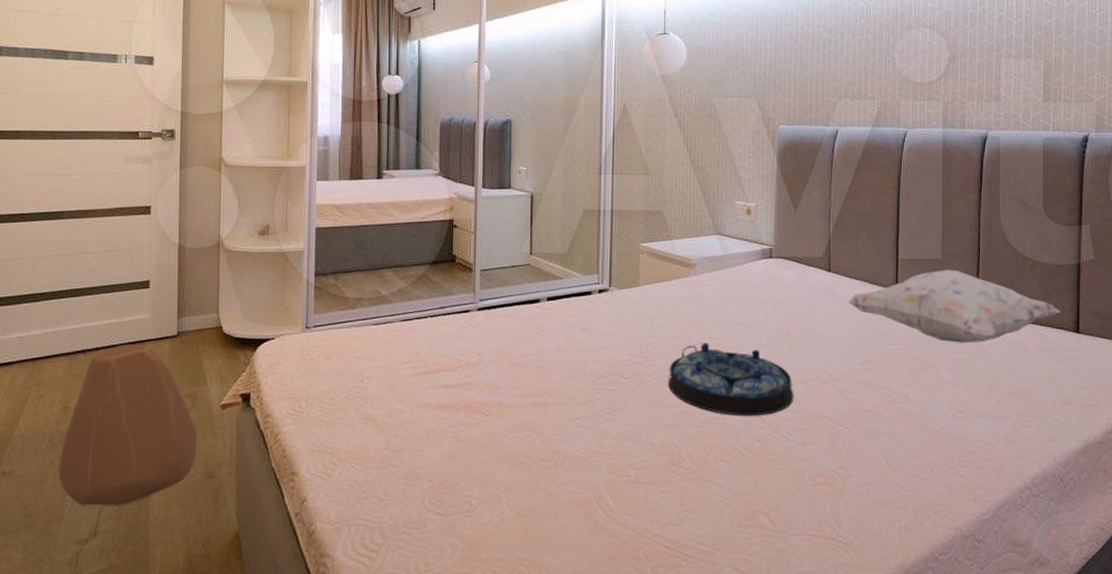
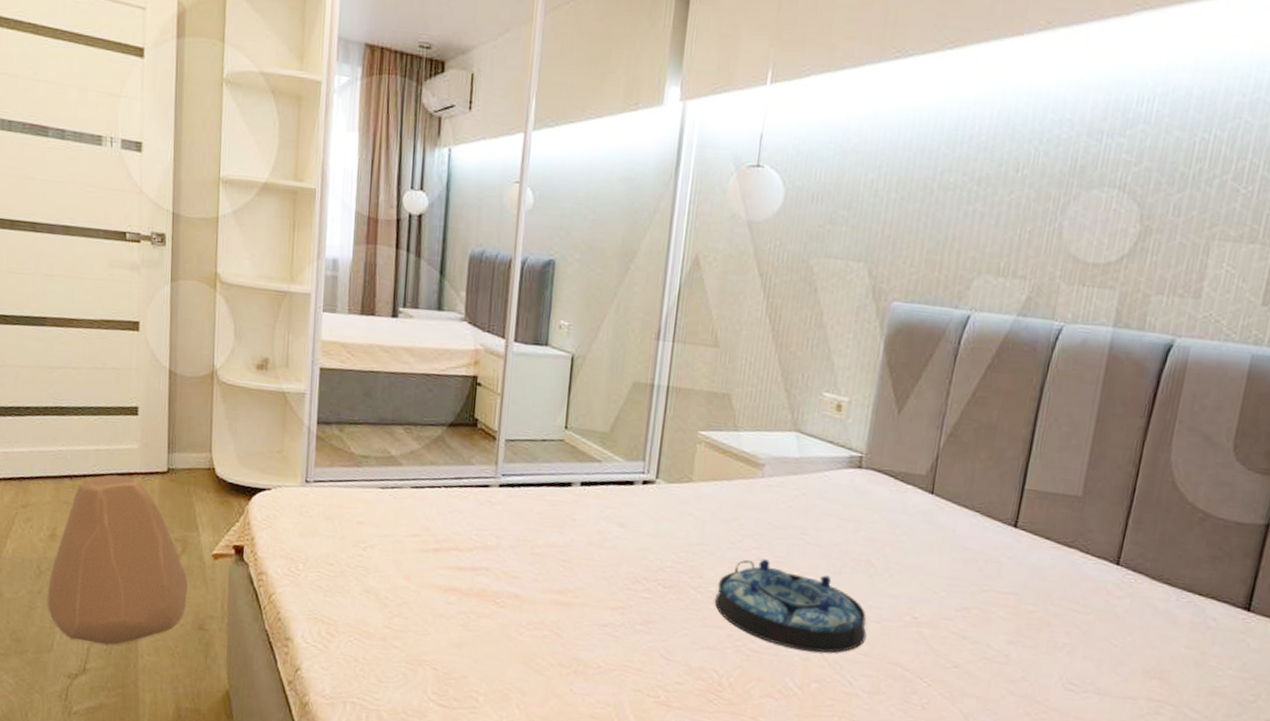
decorative pillow: present [847,269,1061,343] -> none [949,509,1231,606]

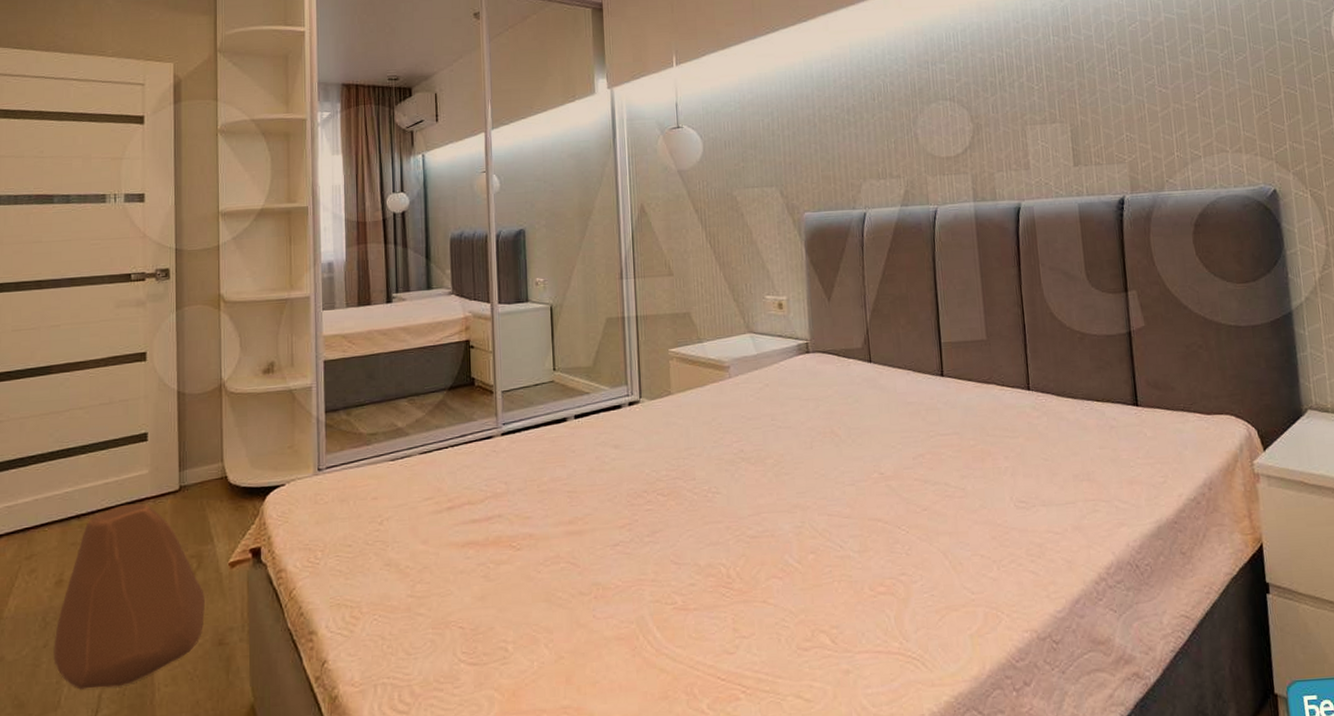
serving tray: present [714,559,867,653] -> none [709,449,845,527]

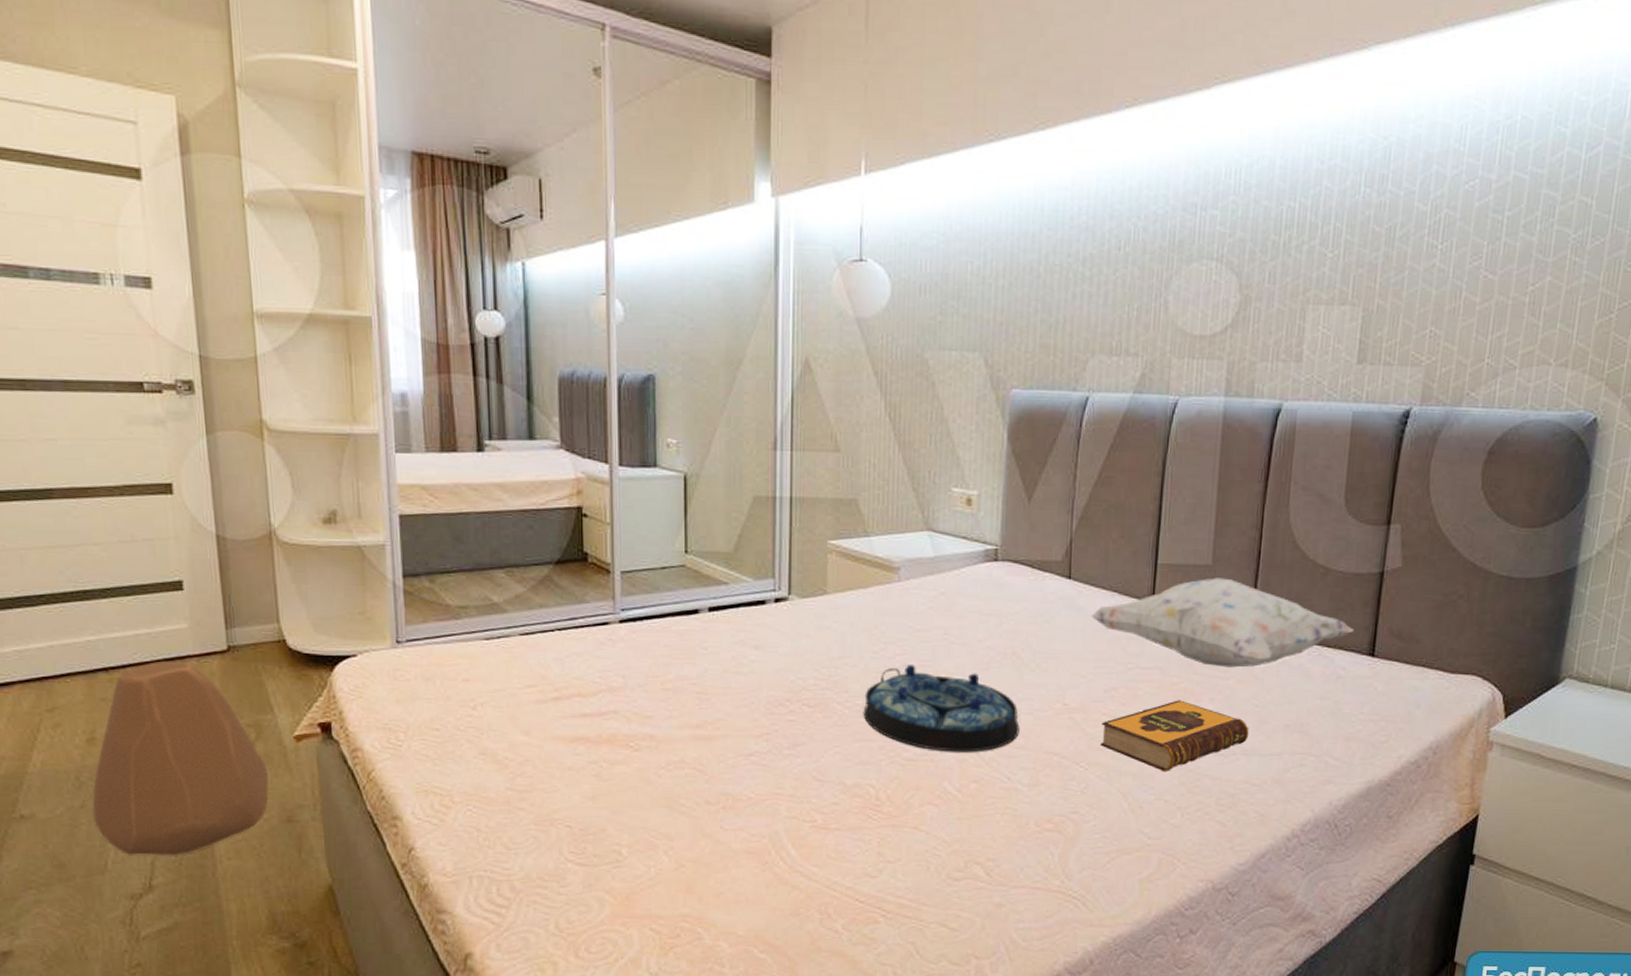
serving tray: none [709,449,845,527] -> present [863,664,1020,752]
decorative pillow: none [892,349,1117,428] -> present [1090,577,1355,668]
hardback book: none [915,460,1044,528] -> present [1100,700,1249,771]

